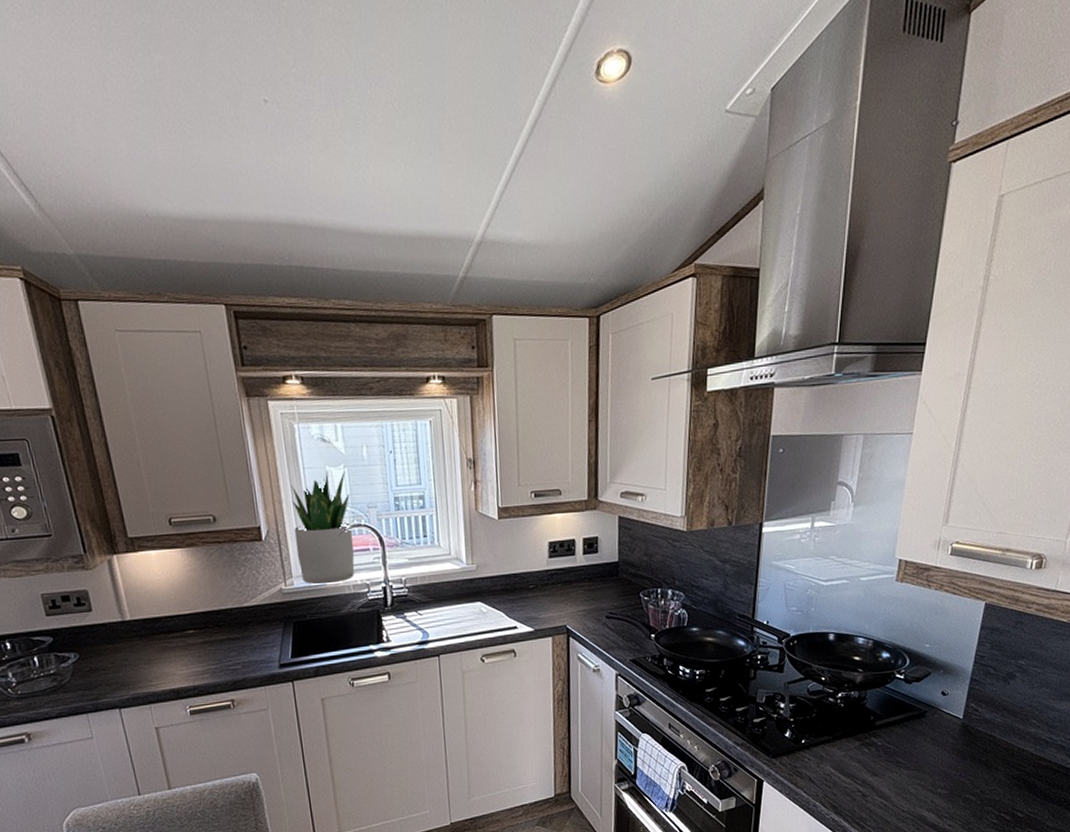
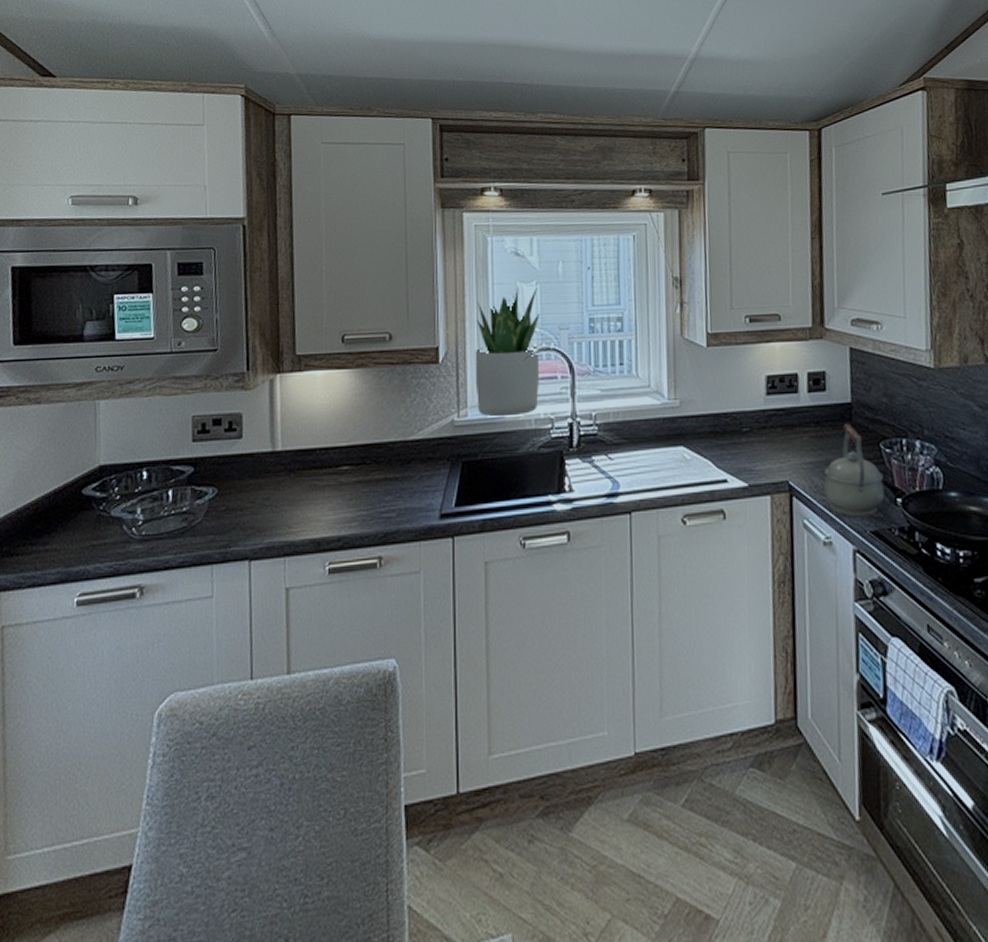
kettle: none [593,578,642,650] -> present [823,423,885,518]

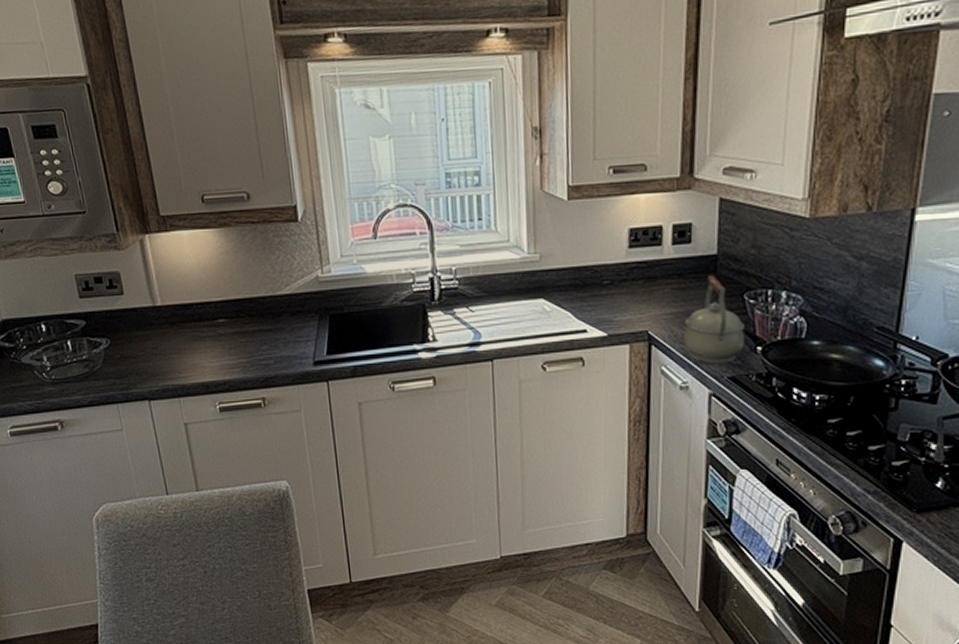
planter: present [475,287,541,417] -> none [330,142,399,273]

